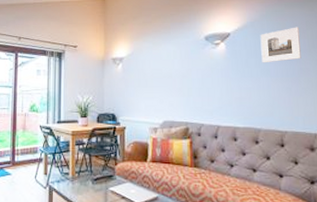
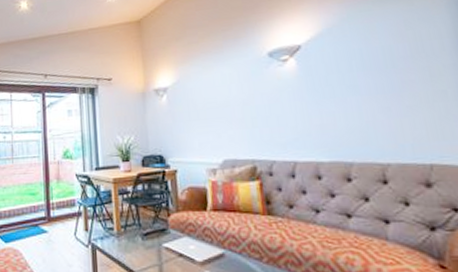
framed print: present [260,27,301,63] -> none [341,28,402,79]

